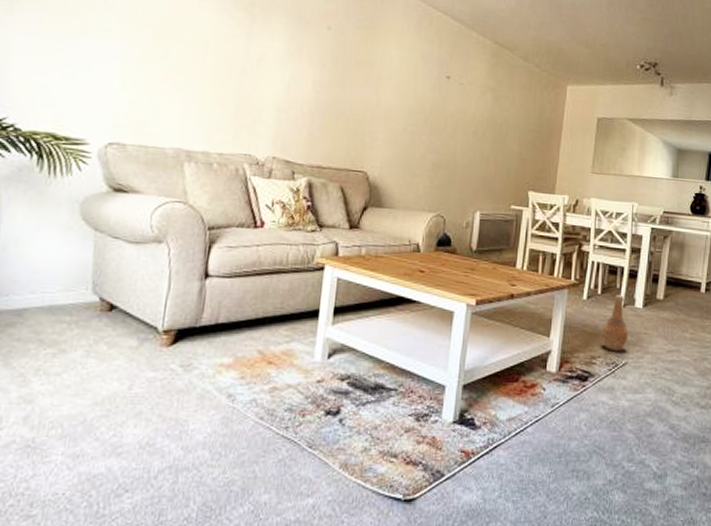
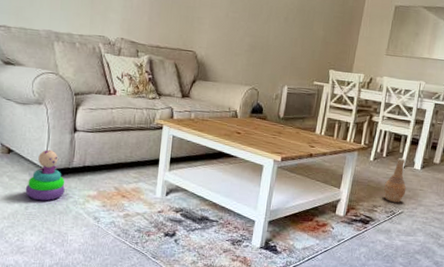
stacking toy: none [130,303,189,376] -> present [25,149,65,201]

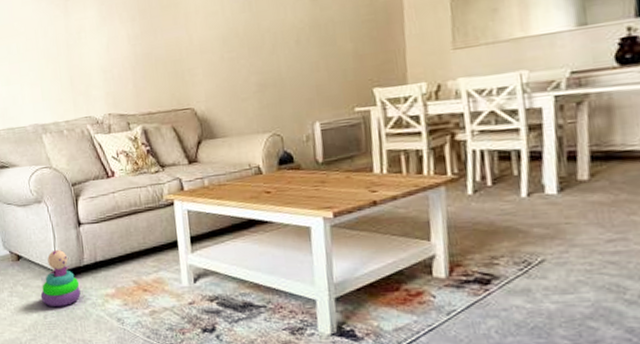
vase: present [383,158,407,203] -> none [500,183,542,249]

